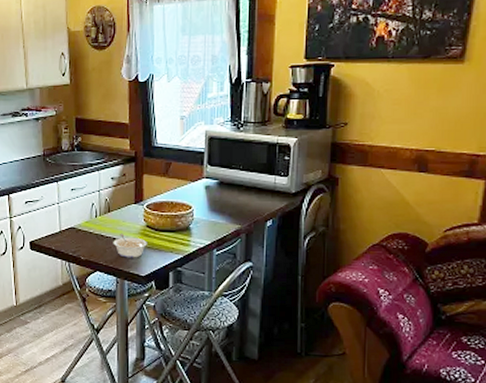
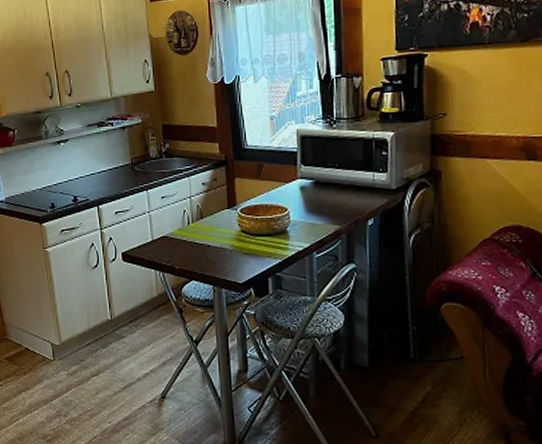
legume: present [113,233,147,258] -> none [207,239,243,265]

